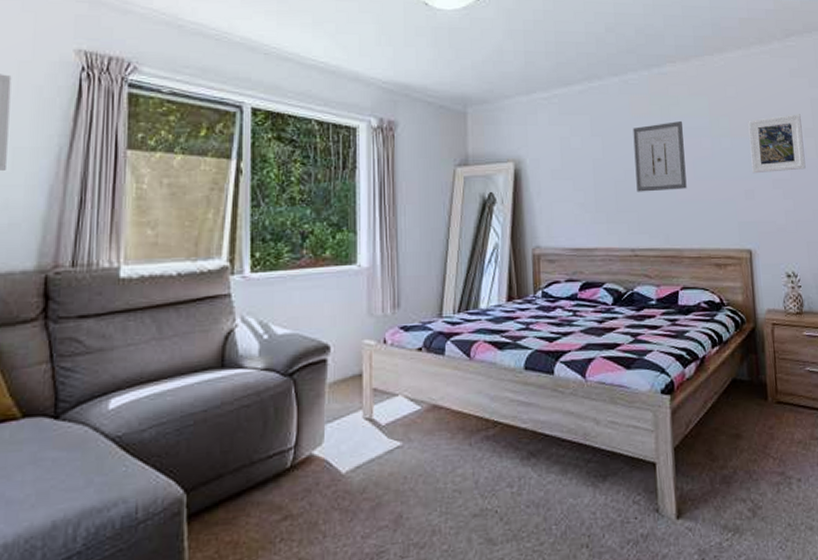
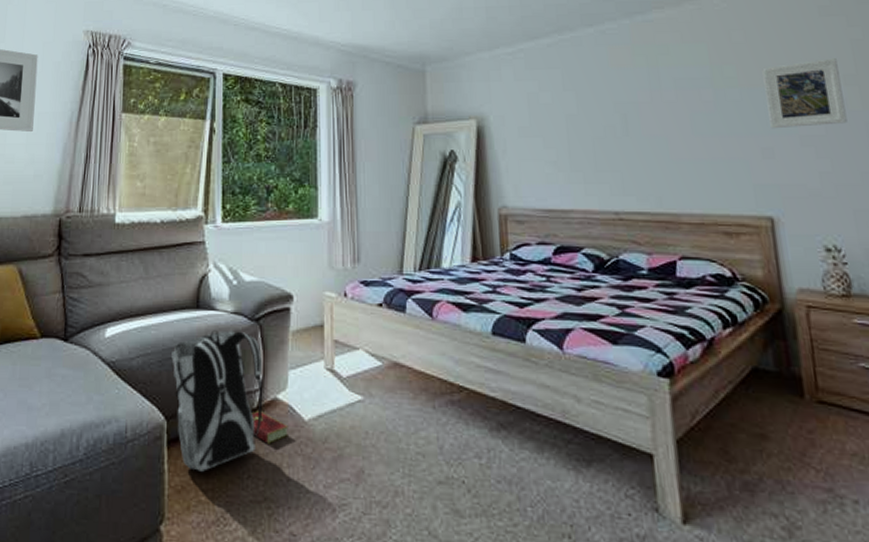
backpack: none [192,388,297,543] -> present [171,330,263,472]
hardcover book: none [284,470,324,503] -> present [251,411,288,444]
wall art: present [633,120,687,192] -> none [612,71,683,150]

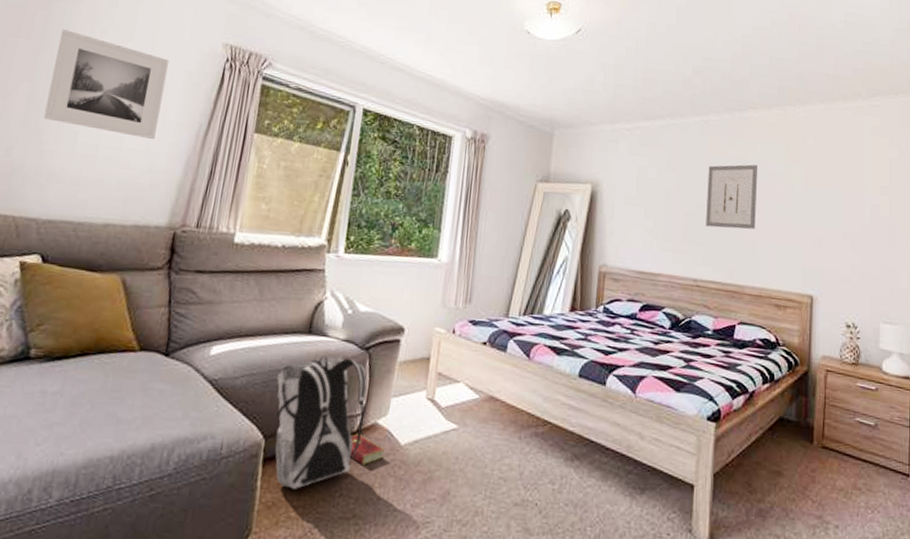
wall art: none [612,71,683,150] -> present [706,164,757,229]
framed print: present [762,58,848,129] -> none [822,170,878,226]

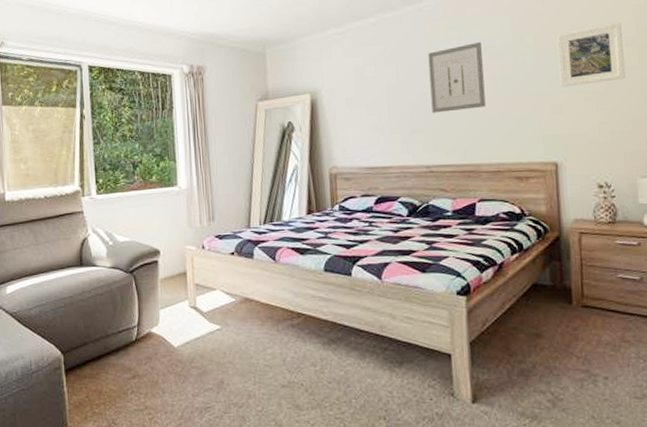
backpack: present [275,355,368,489] -> none [63,282,141,391]
hardcover book: present [349,434,385,465] -> none [131,343,162,367]
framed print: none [822,170,878,226] -> present [556,22,625,88]

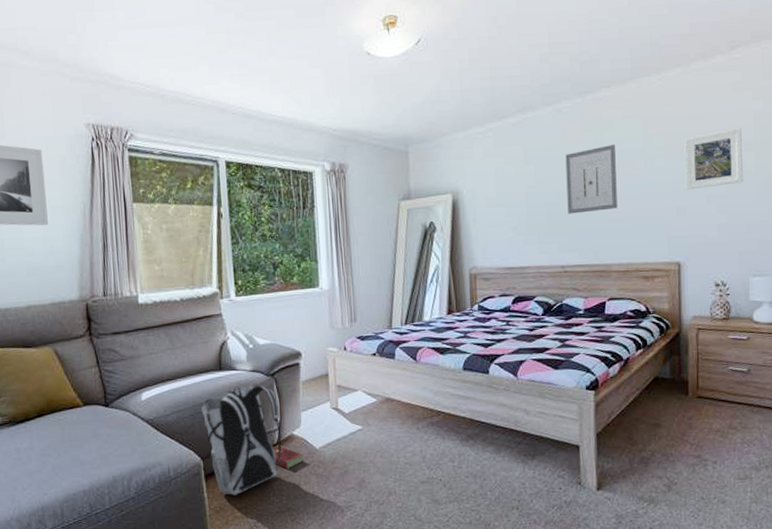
backpack: none [63,282,141,391] -> present [201,385,282,495]
hardcover book: none [131,343,162,367] -> present [272,445,304,469]

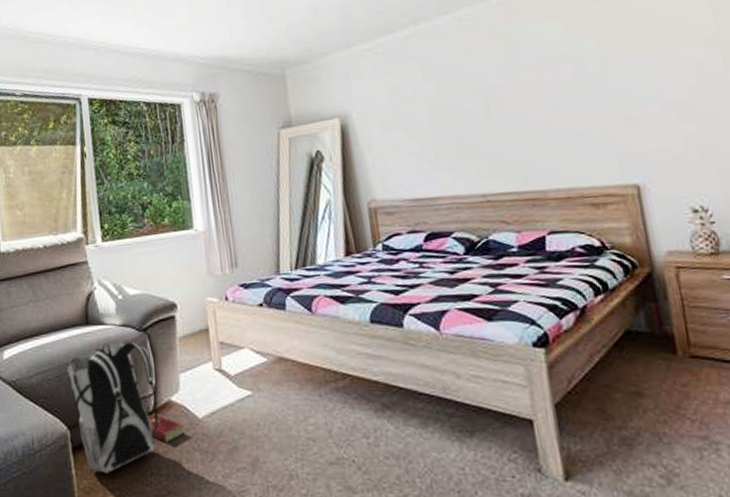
wall art: present [565,143,618,214] -> none [472,50,546,134]
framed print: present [684,128,743,190] -> none [621,20,710,98]

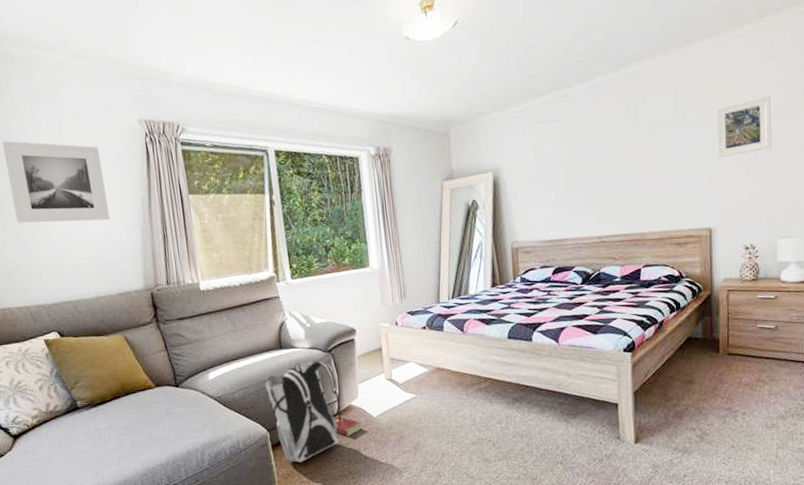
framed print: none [621,20,710,98] -> present [715,95,772,159]

